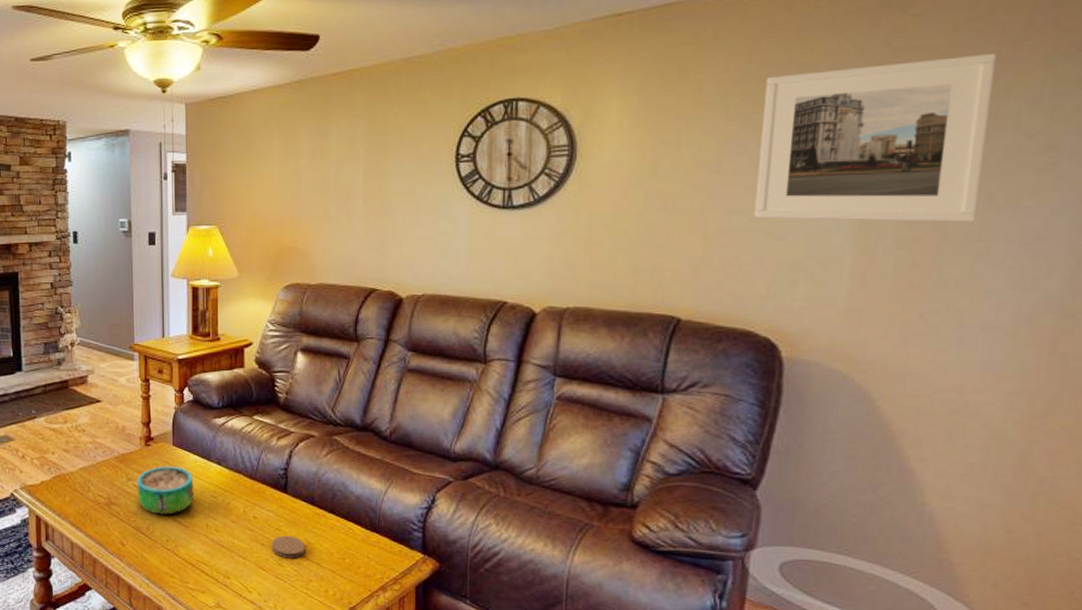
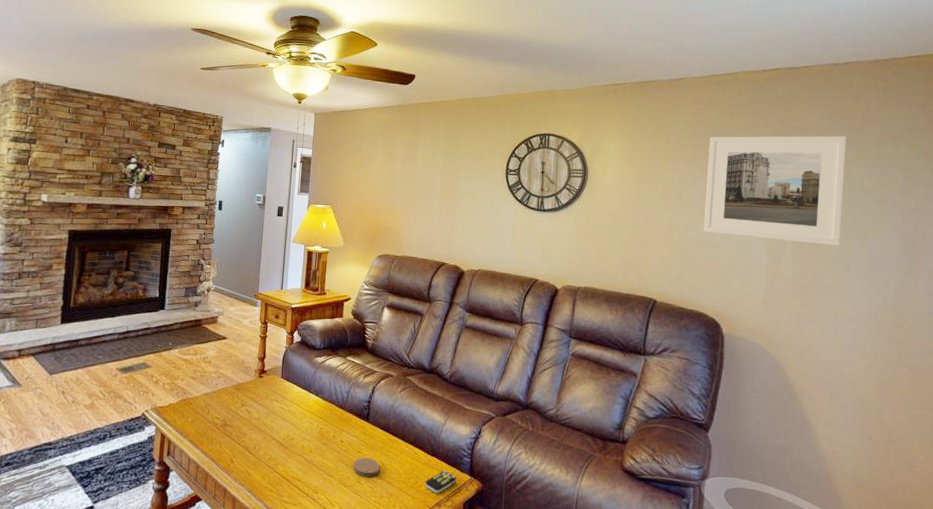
decorative bowl: present [136,466,194,515] -> none [248,395,296,437]
remote control: none [364,547,406,575] -> present [425,470,457,493]

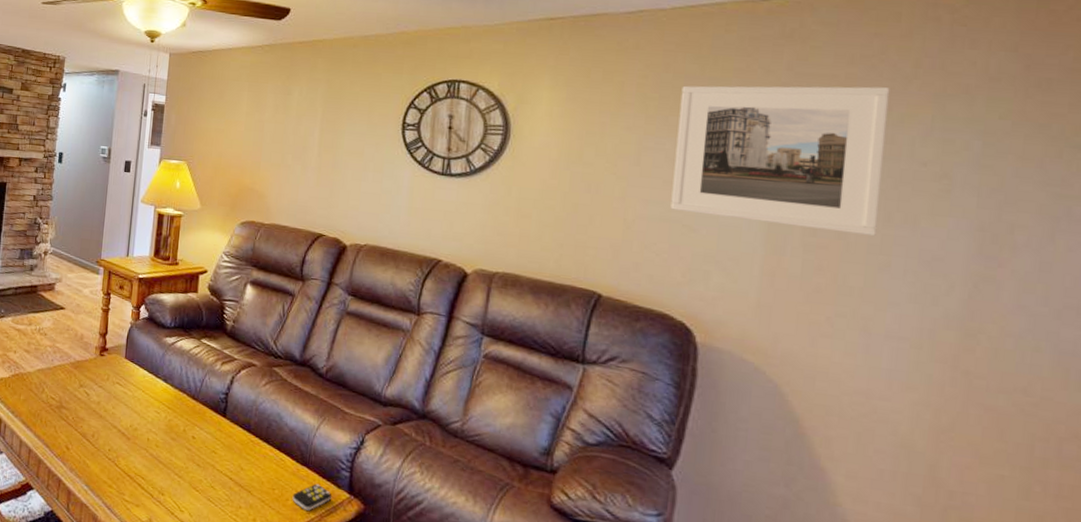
coaster: present [353,457,380,477] -> none [206,458,239,483]

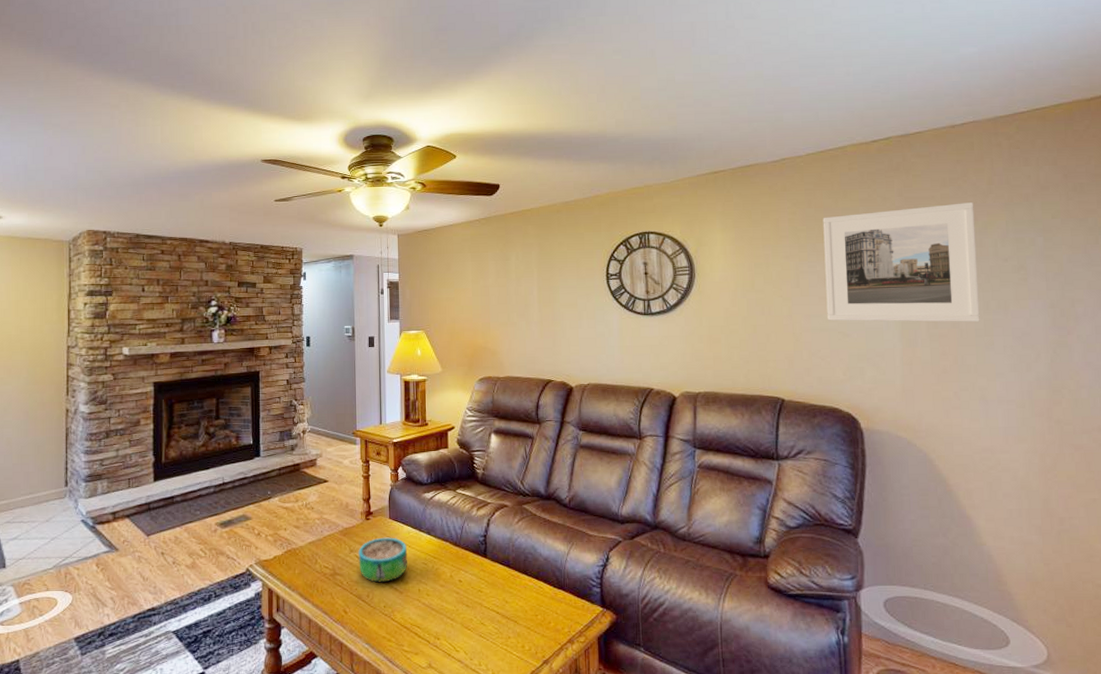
decorative bowl: none [87,377,140,425] -> present [357,537,408,583]
remote control: present [292,483,332,511] -> none [553,603,588,629]

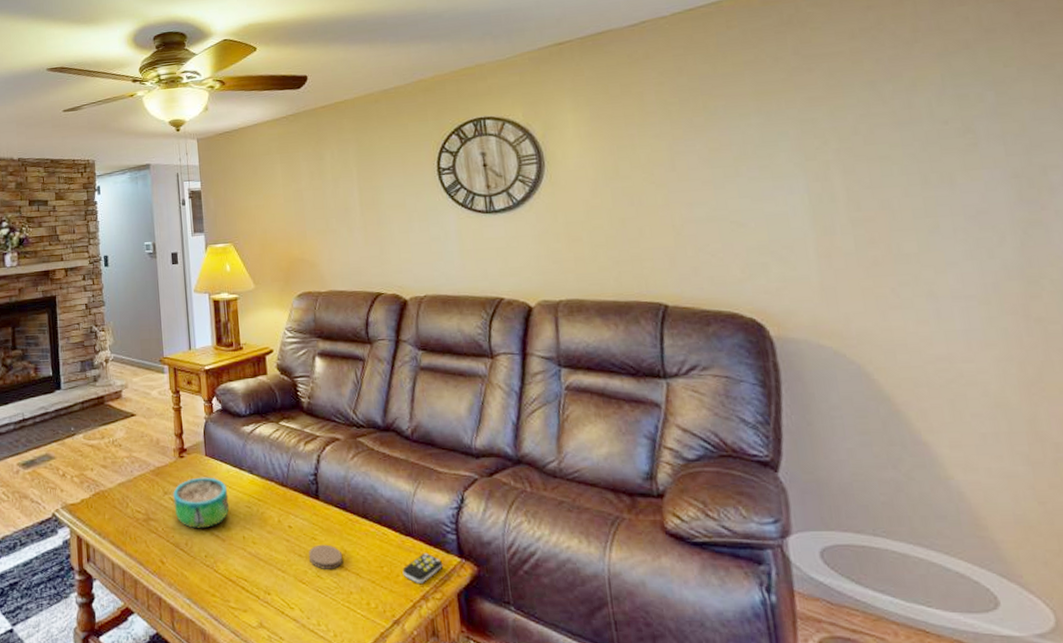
coaster: none [475,596,504,617] -> present [309,544,343,569]
remote control: none [553,603,588,629] -> present [402,552,443,583]
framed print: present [823,202,980,322] -> none [698,55,918,208]

